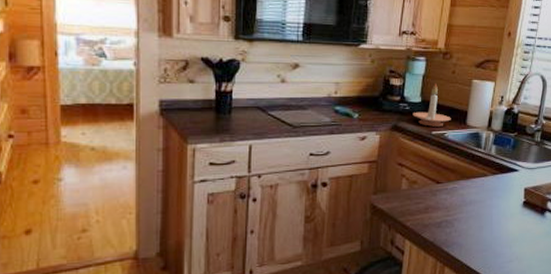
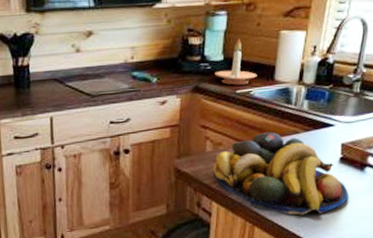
fruit bowl: none [406,173,531,257] -> present [212,132,349,216]

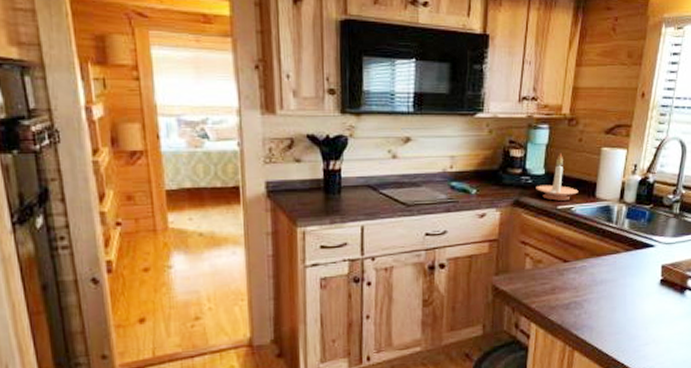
fruit bowl: present [212,132,349,216] -> none [531,250,670,340]

